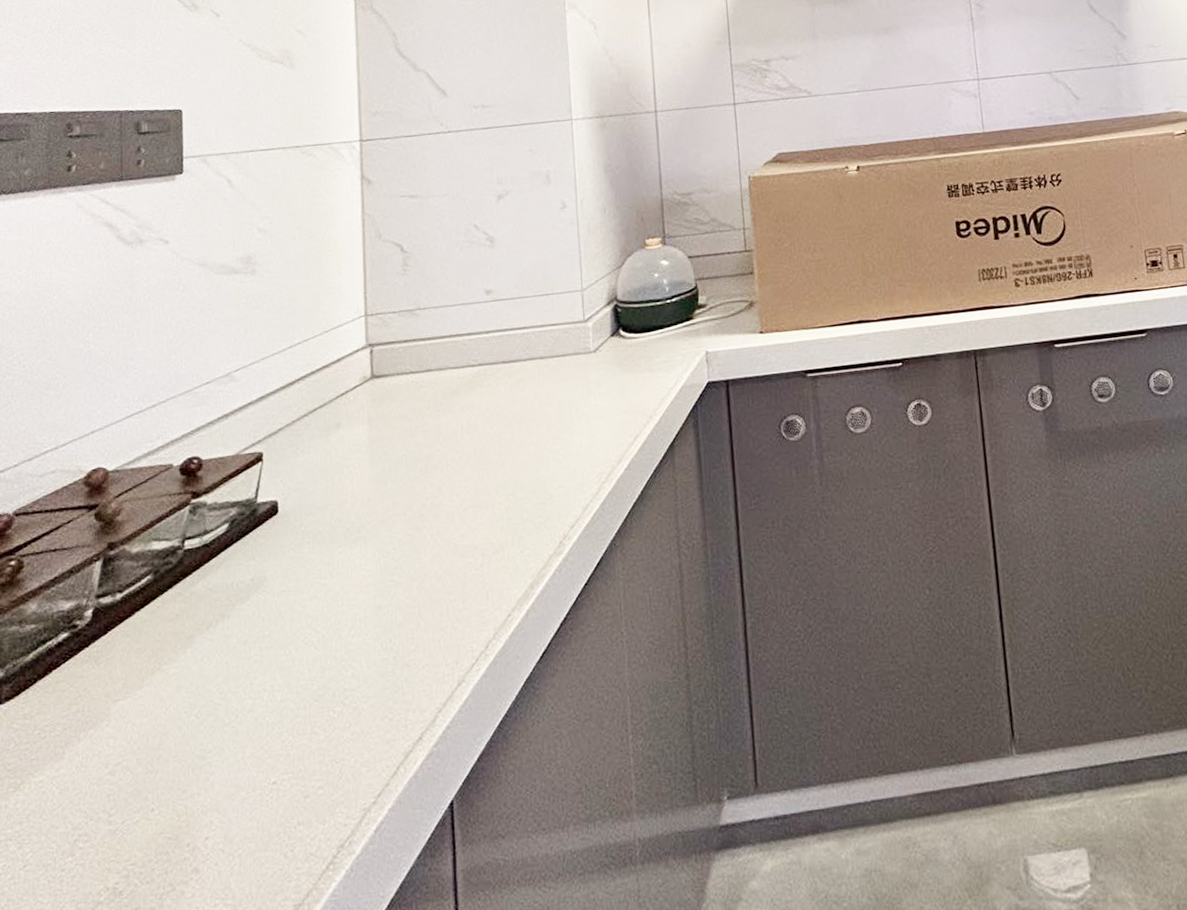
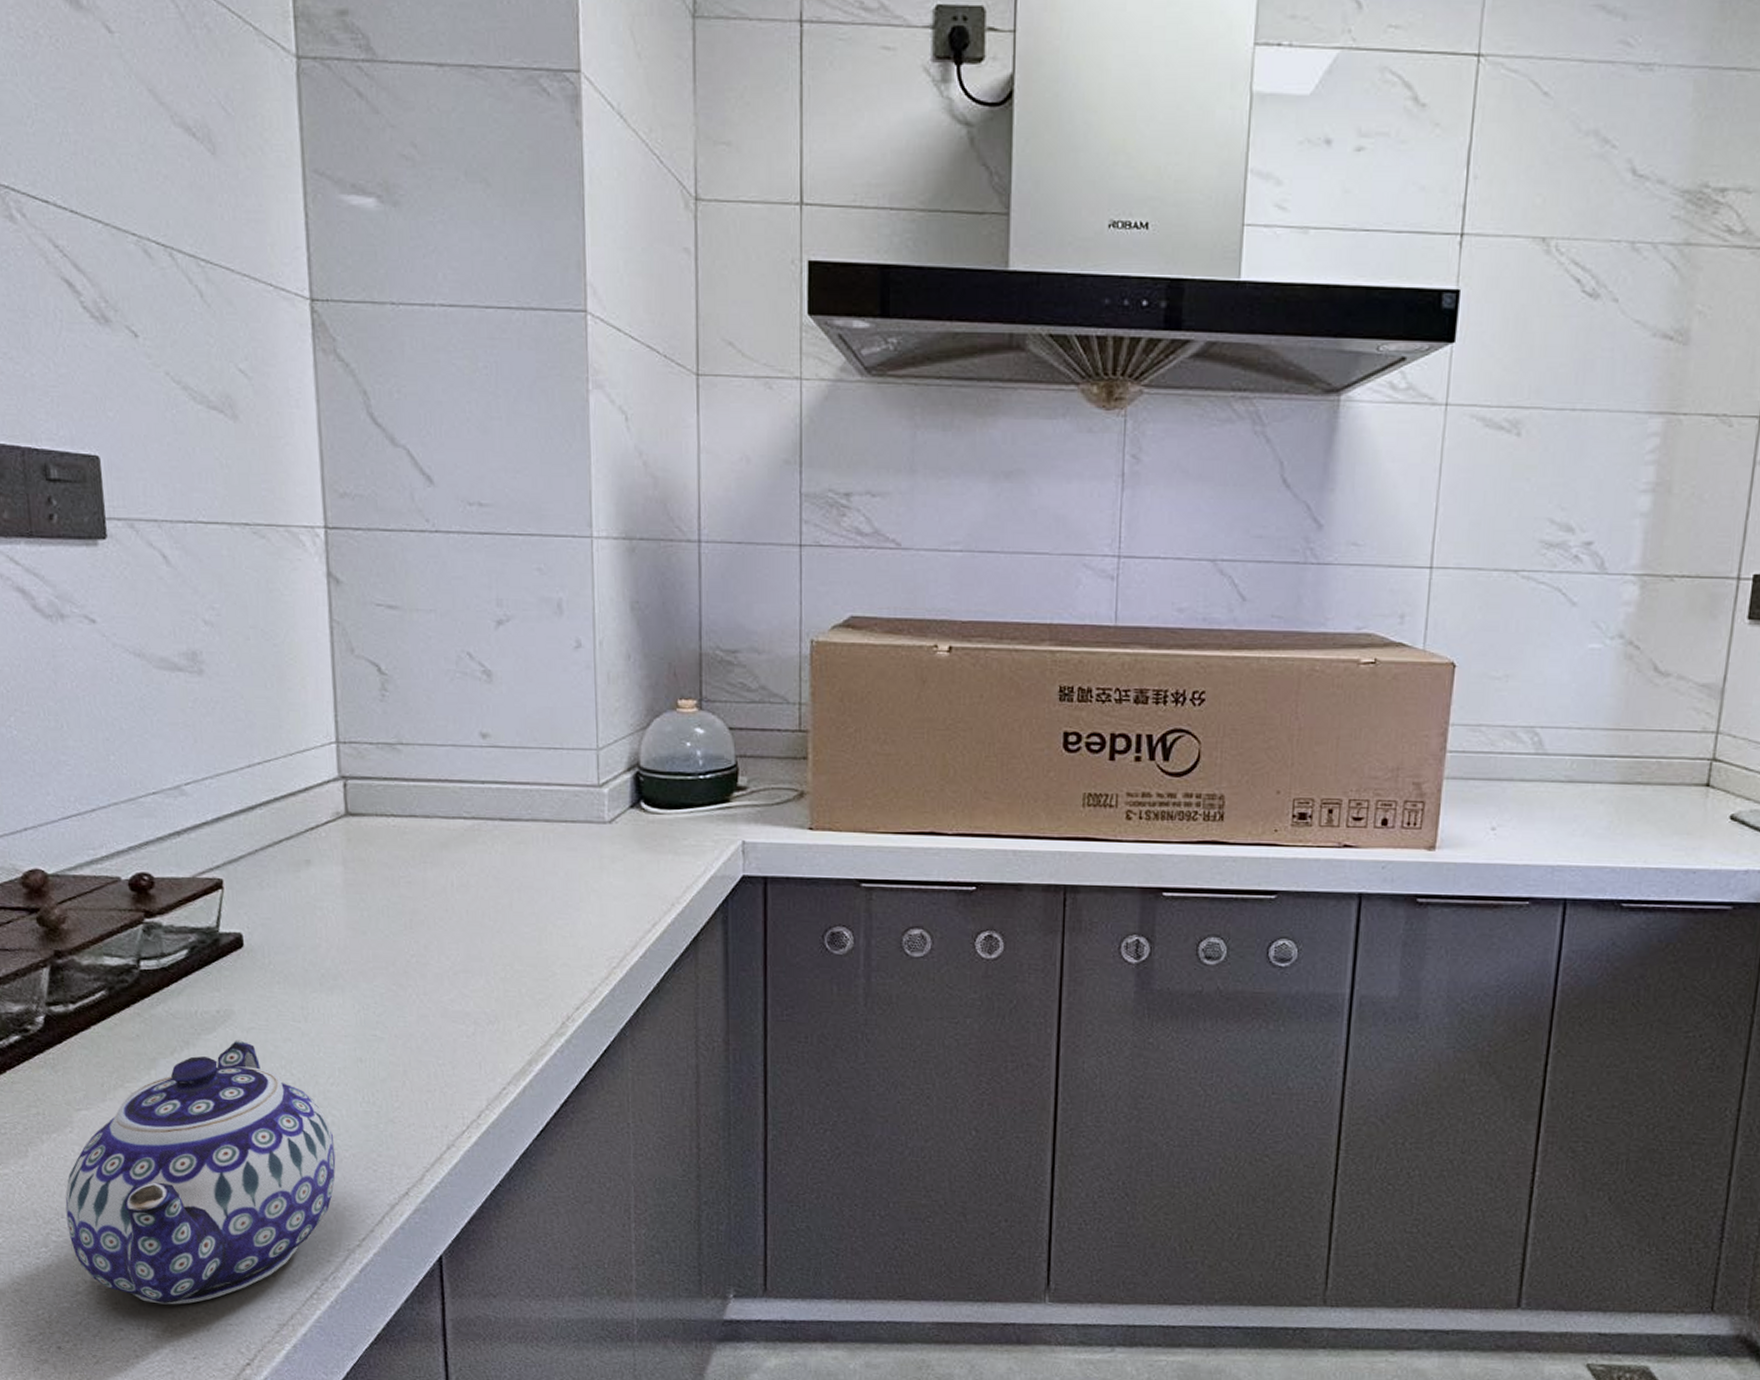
teapot: none [95,605,355,902] -> present [65,1040,336,1305]

